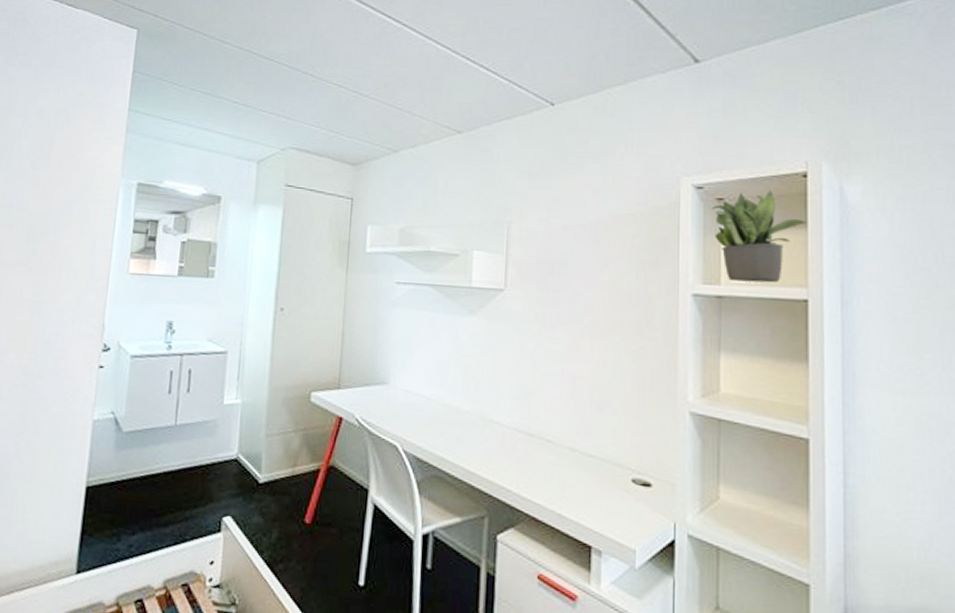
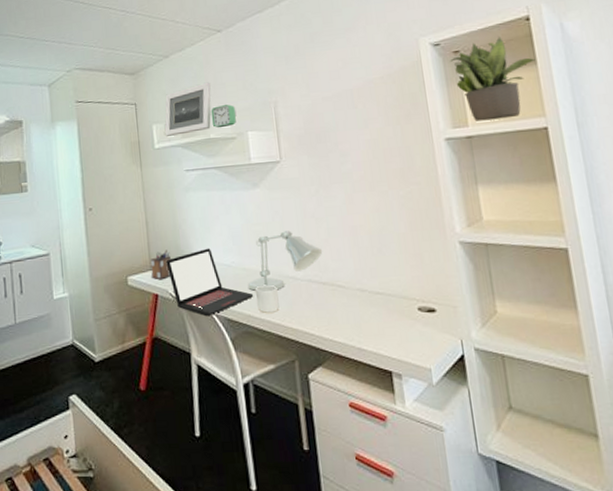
desk organizer: none [339,368,364,402] -> present [150,250,171,280]
laptop: none [357,374,451,452] -> present [166,248,254,317]
picture frame: none [380,187,440,242] -> present [164,82,211,136]
alarm clock: none [434,216,463,242] -> present [211,104,236,128]
desk lamp: none [446,369,536,435] -> present [249,231,323,291]
mug: none [452,425,478,459] -> present [254,284,279,313]

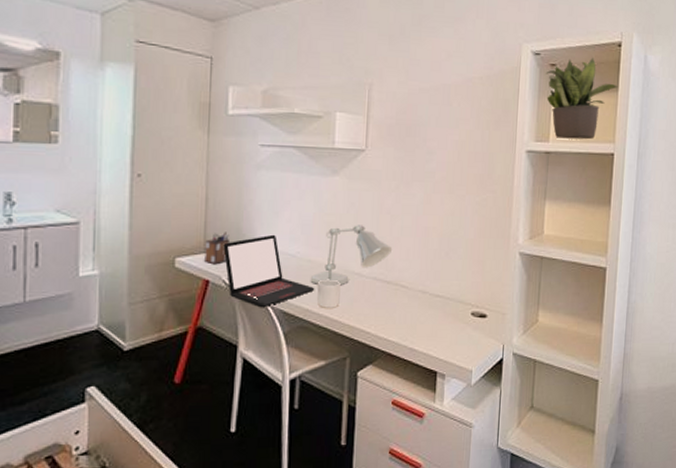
picture frame: present [164,82,211,136] -> none [242,47,303,104]
alarm clock: present [211,104,236,128] -> none [298,77,326,103]

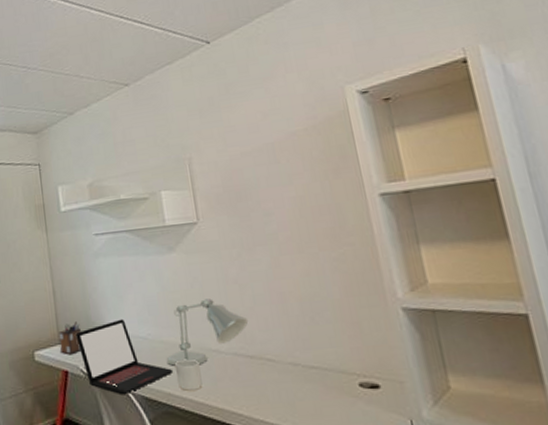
potted plant: present [546,57,618,140] -> none [380,81,477,175]

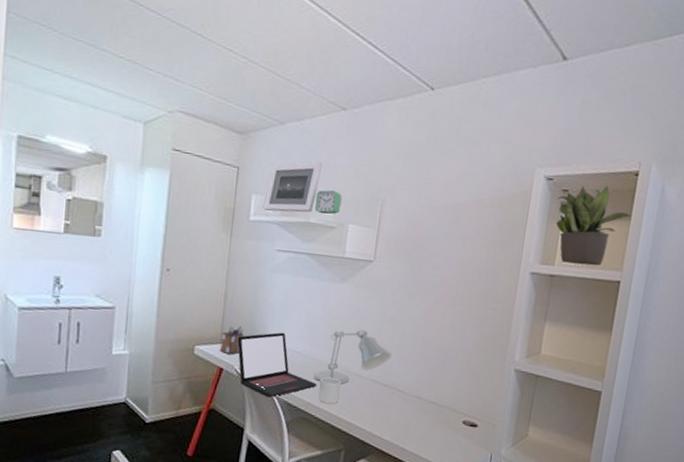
picture frame: none [70,139,121,198] -> present [263,161,322,213]
alarm clock: none [120,162,148,188] -> present [314,190,342,215]
potted plant: none [380,81,477,175] -> present [556,185,631,266]

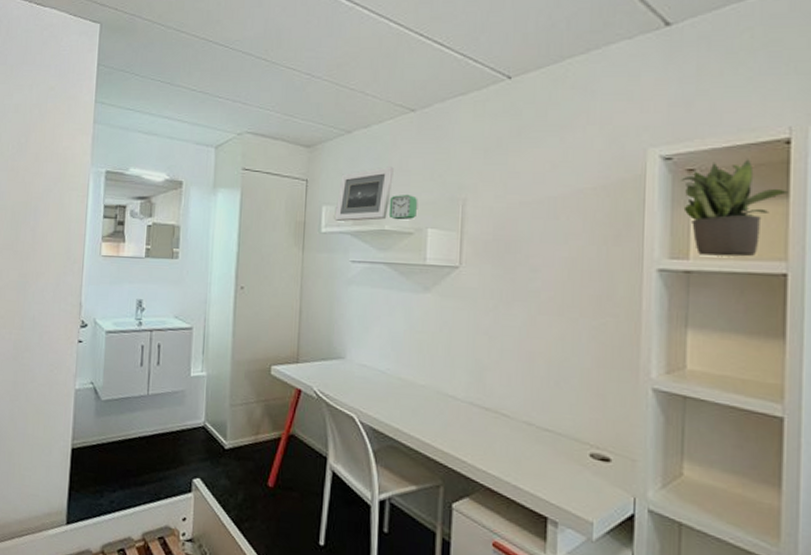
desk organizer: present [220,326,244,355] -> none [297,344,321,375]
laptop: present [237,332,317,398] -> none [315,349,406,423]
desk lamp: present [314,330,392,385] -> none [402,344,491,408]
mug: present [318,376,341,404] -> none [407,398,433,431]

